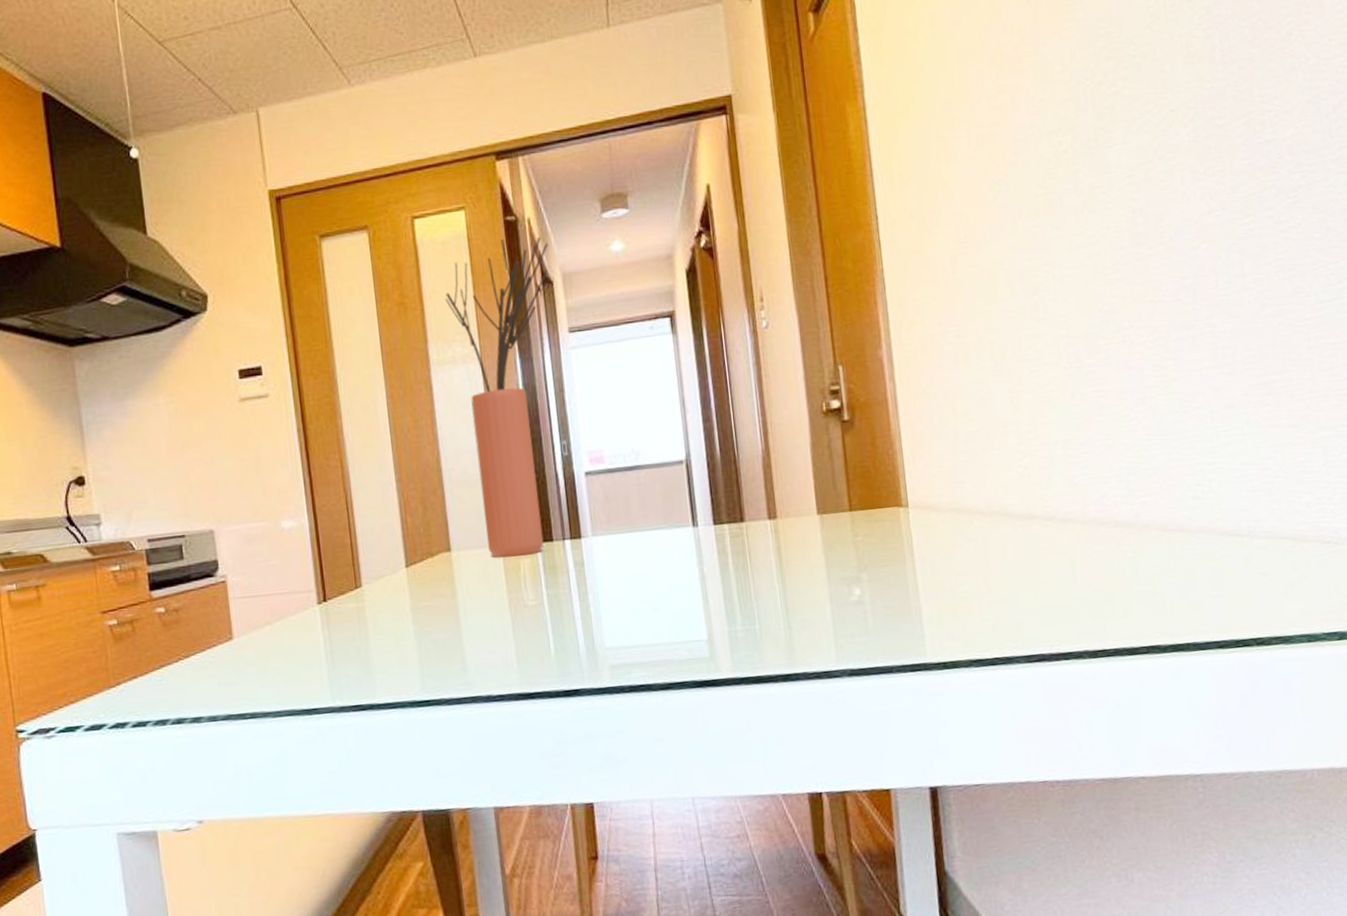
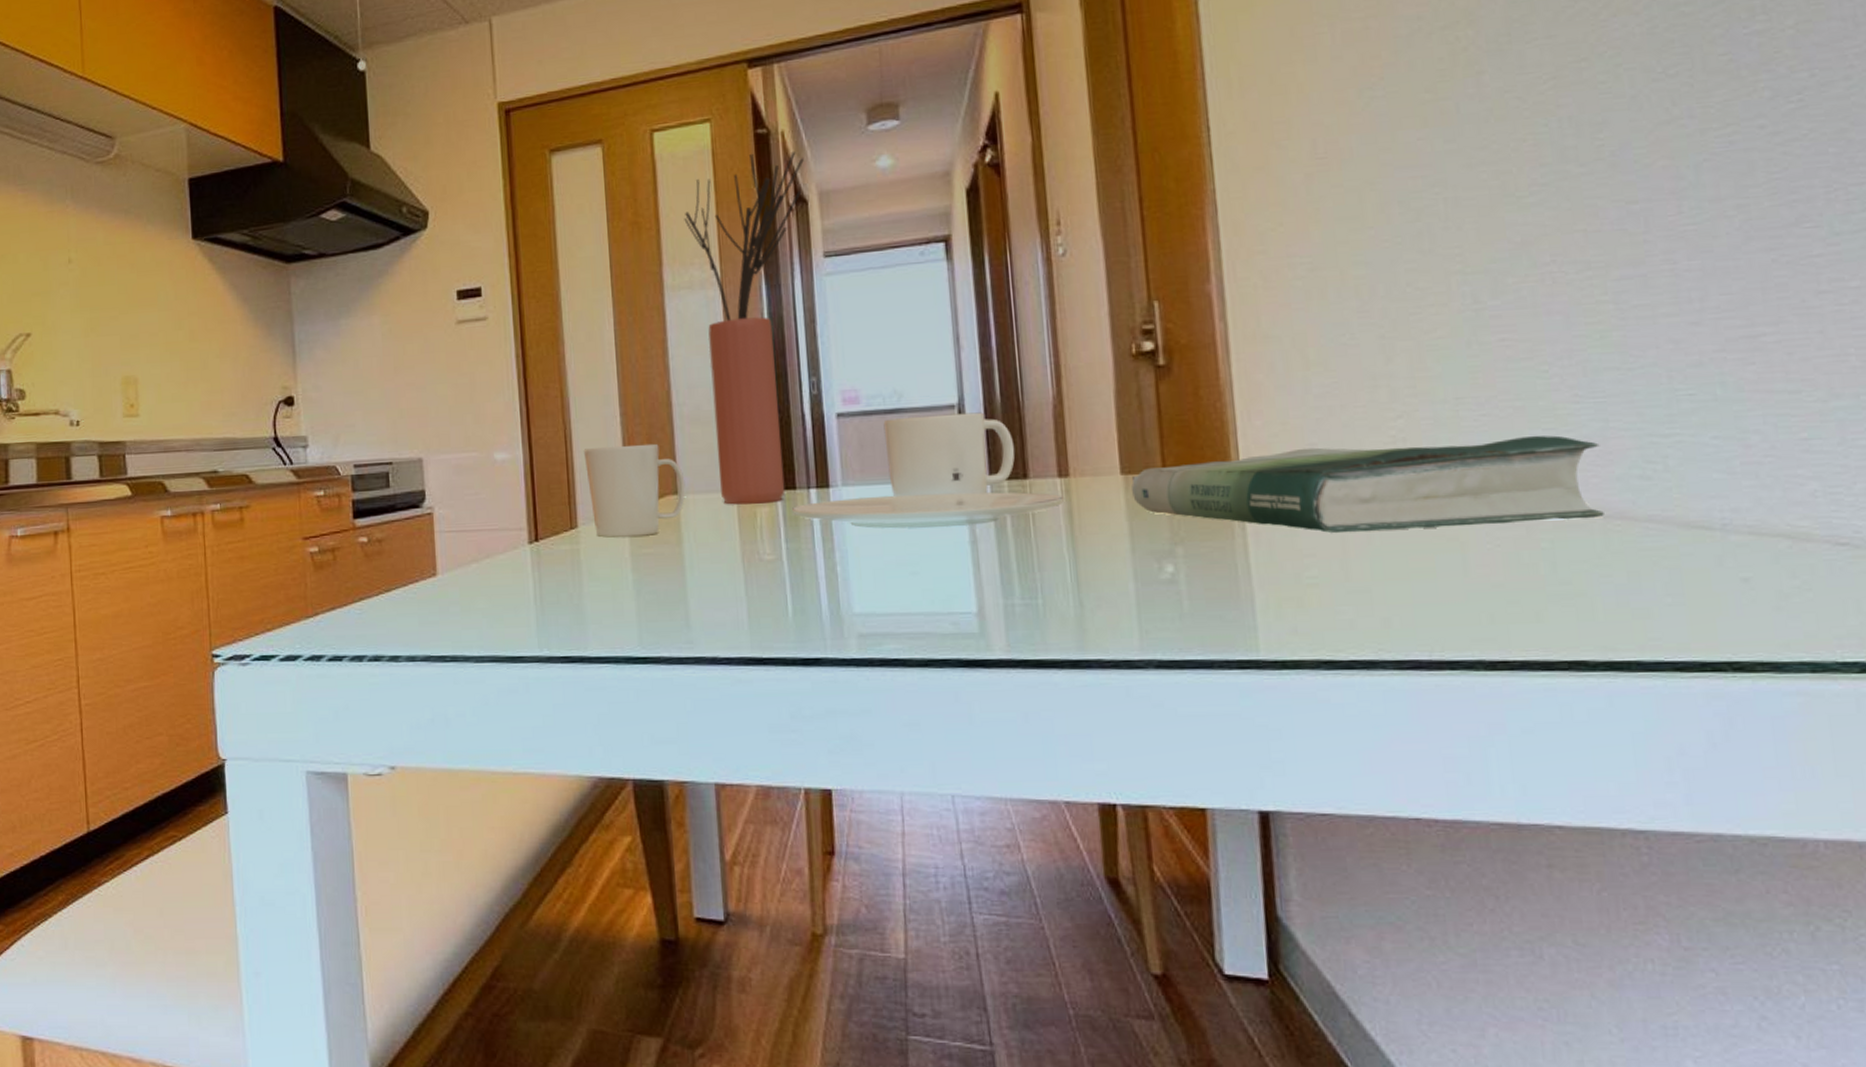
mug: none [364,506,457,595] -> present [583,443,686,538]
plate: none [551,533,774,572] -> present [792,492,1065,529]
mug: none [624,466,734,544] -> present [883,412,1015,498]
book: none [826,467,1170,555] -> present [1132,435,1604,533]

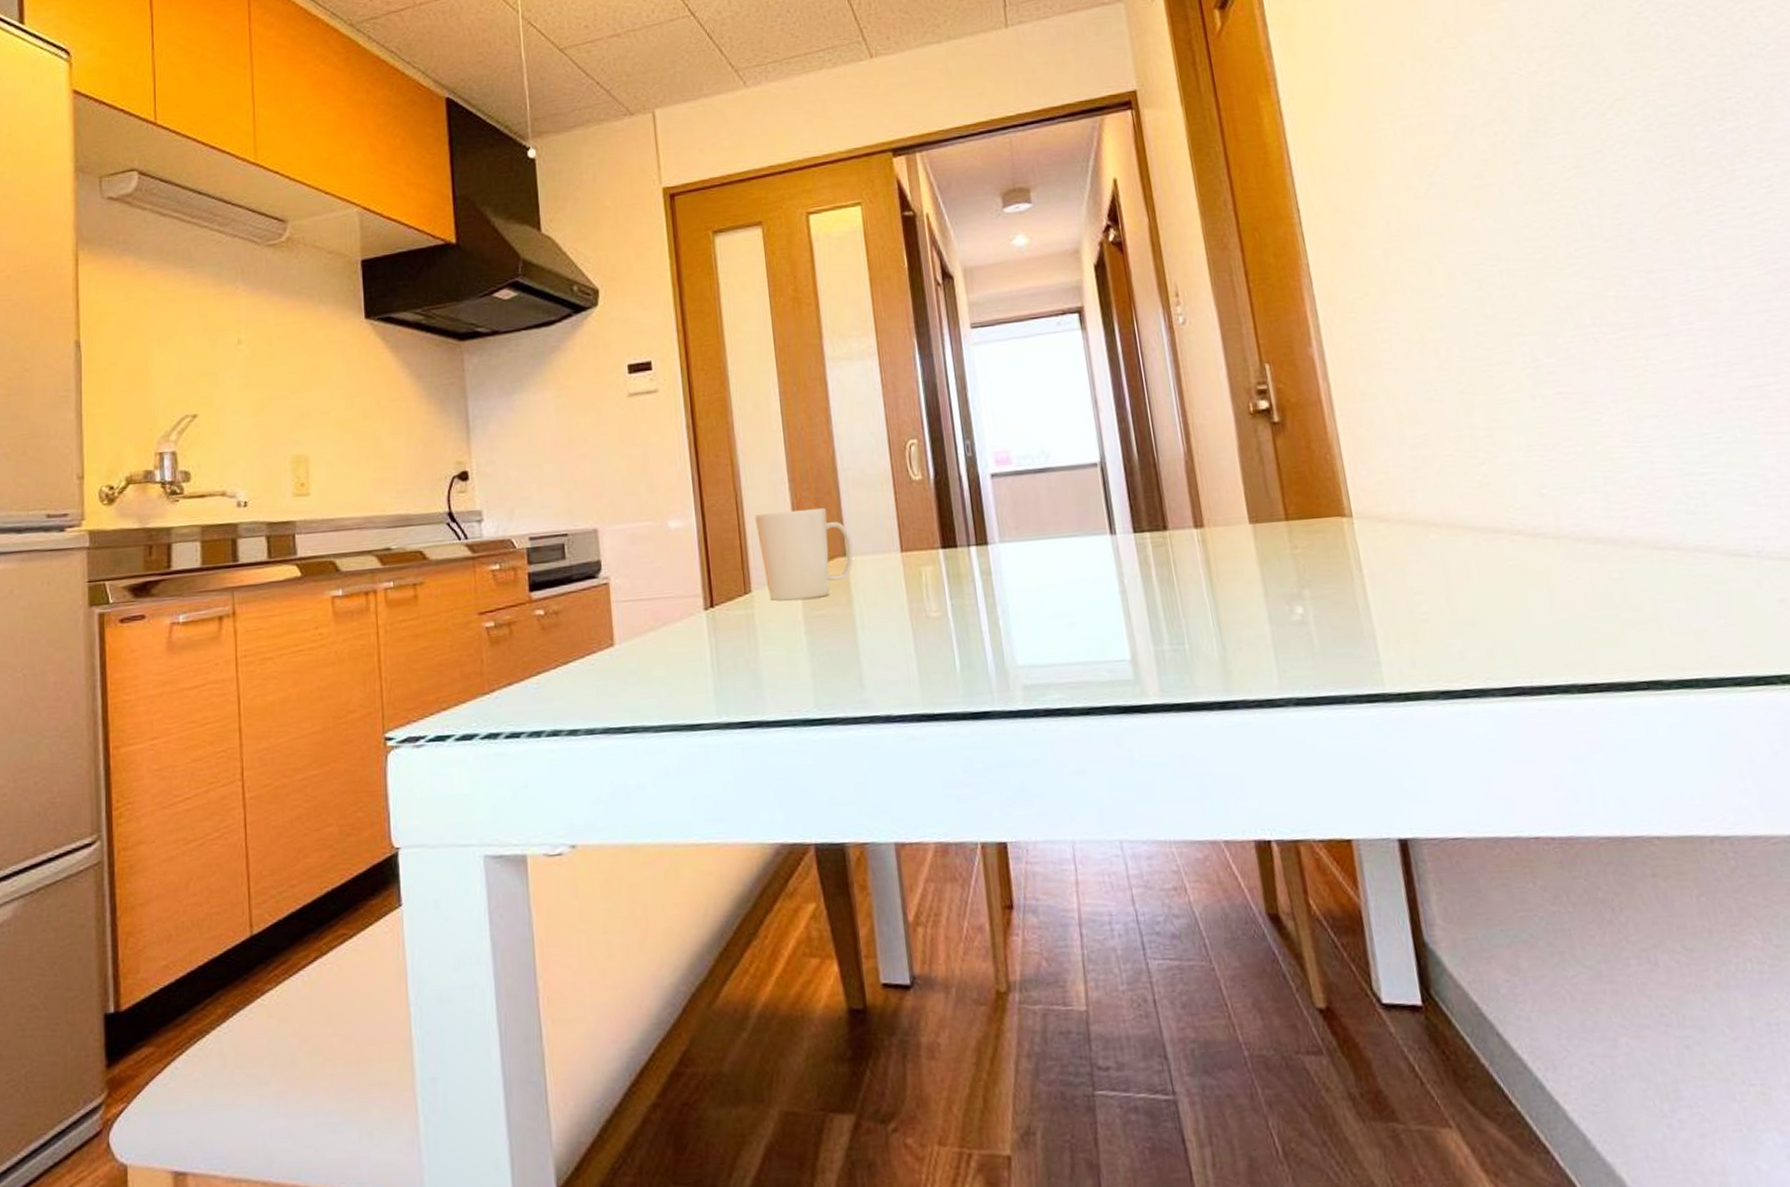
vase: present [684,151,804,505] -> none [841,231,948,565]
plate: present [792,492,1065,529] -> none [955,543,1202,583]
mug: present [883,412,1015,498] -> none [1034,469,1155,552]
book: present [1132,435,1604,533] -> none [1259,477,1661,571]

